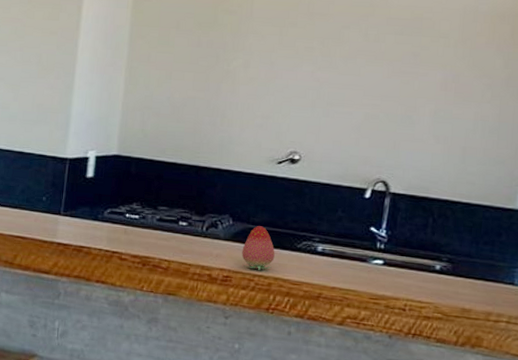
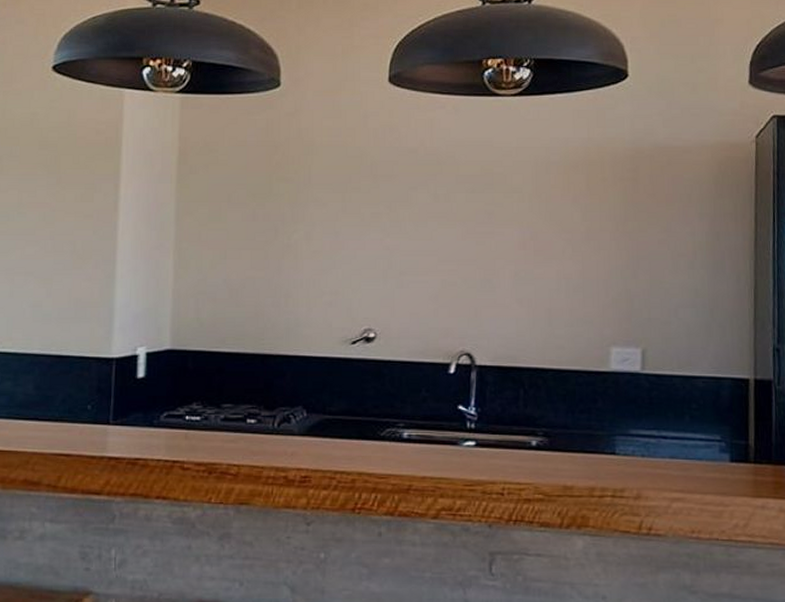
fruit: present [242,226,275,270] -> none [320,416,357,466]

